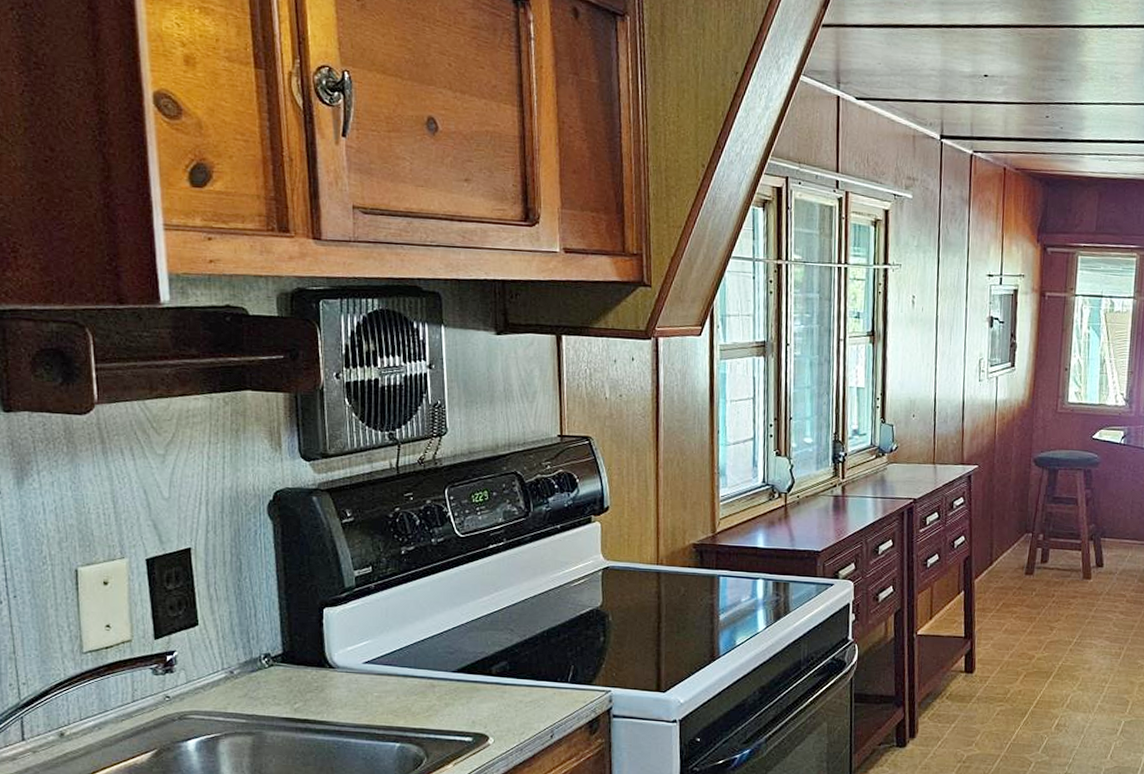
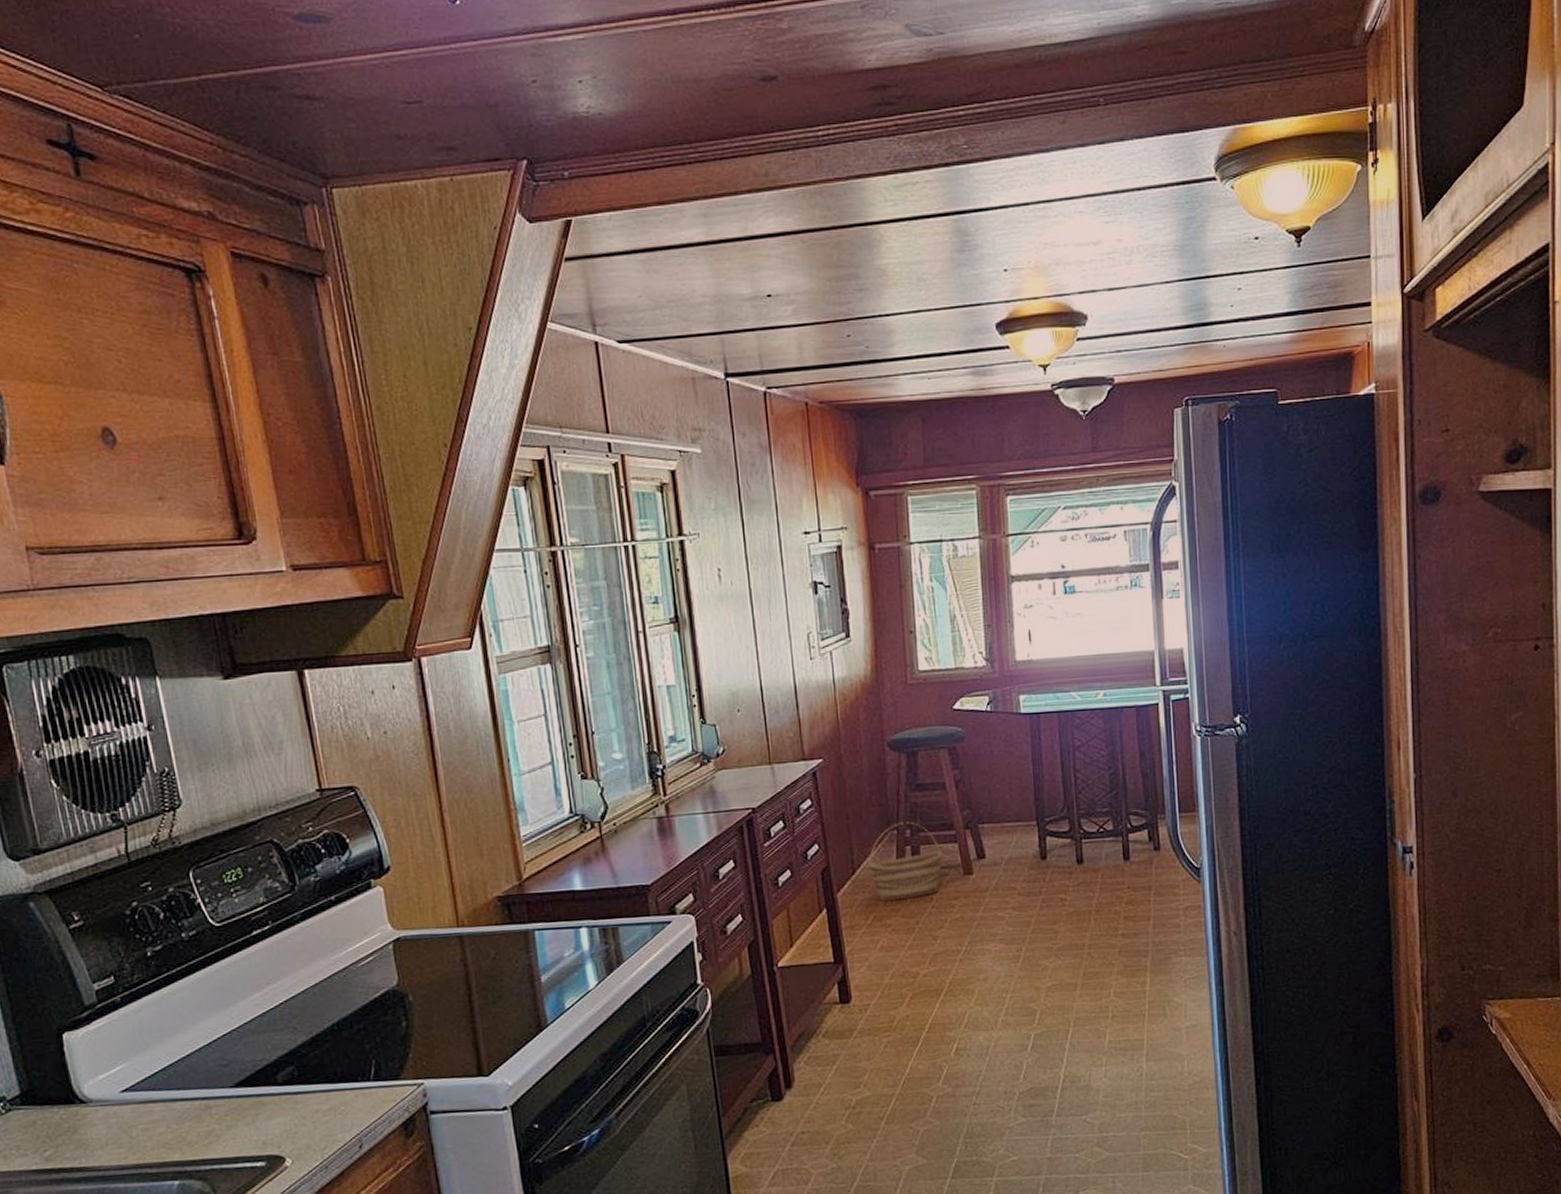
basket: none [1004,527,1067,593] -> present [868,821,942,902]

